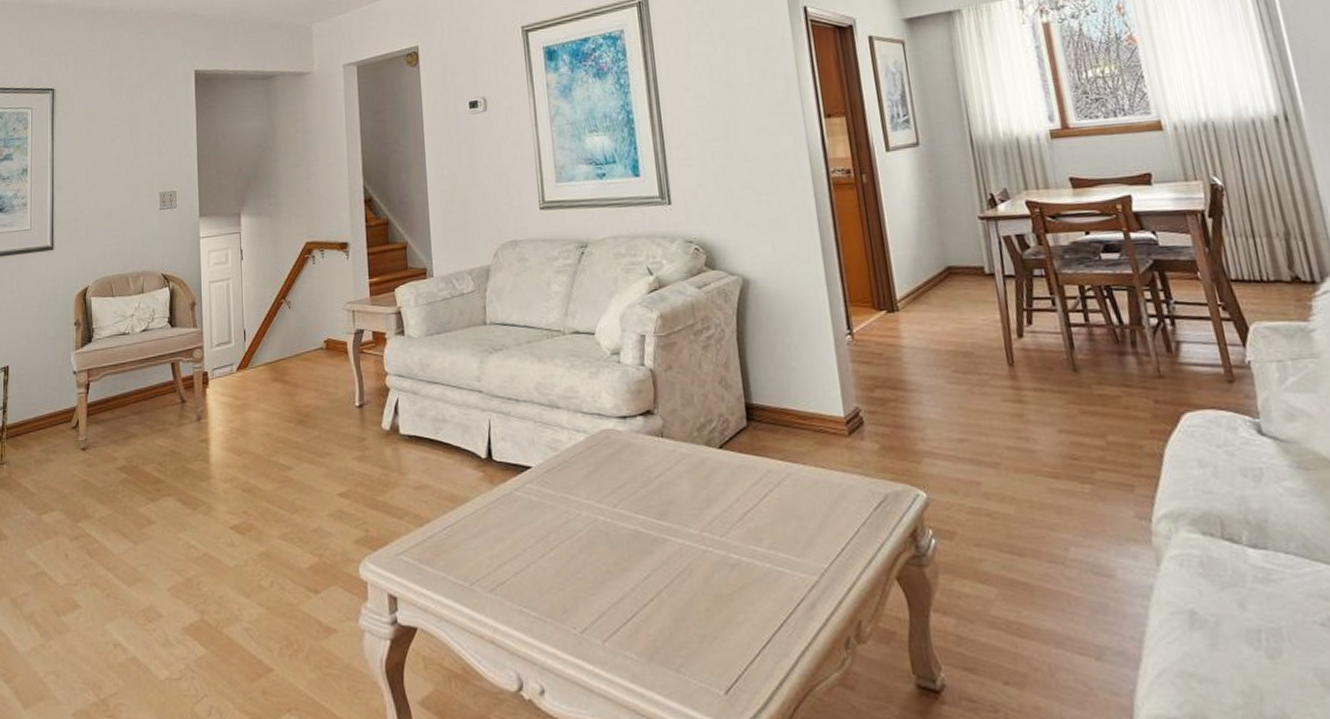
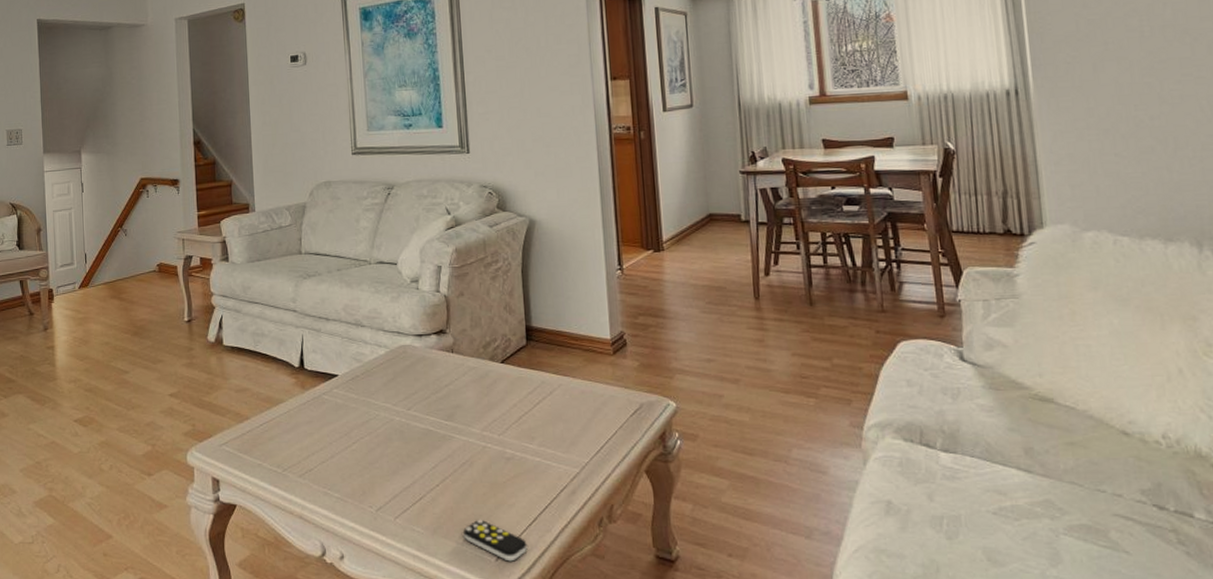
remote control: none [685,641,762,695] -> present [463,519,528,562]

